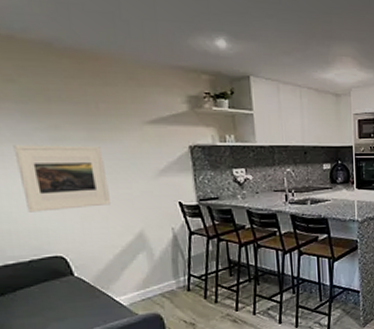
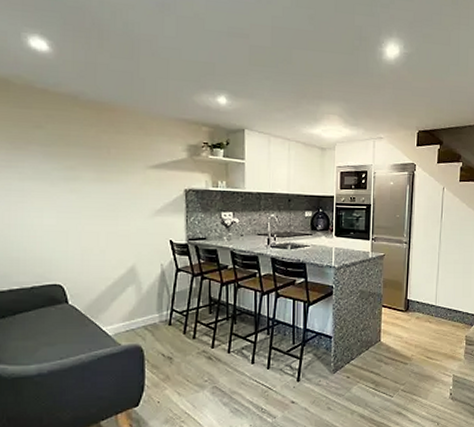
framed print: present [13,145,110,212] -> none [33,182,109,243]

